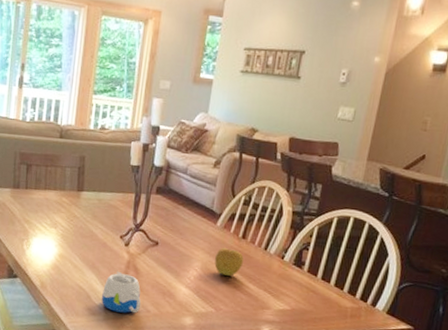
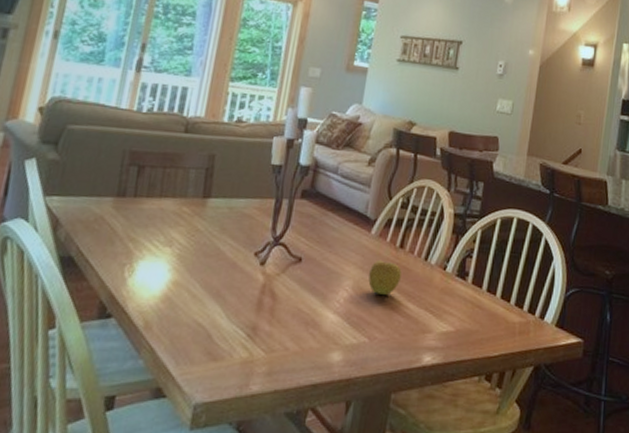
mug: present [102,271,141,314] -> none [226,298,278,354]

